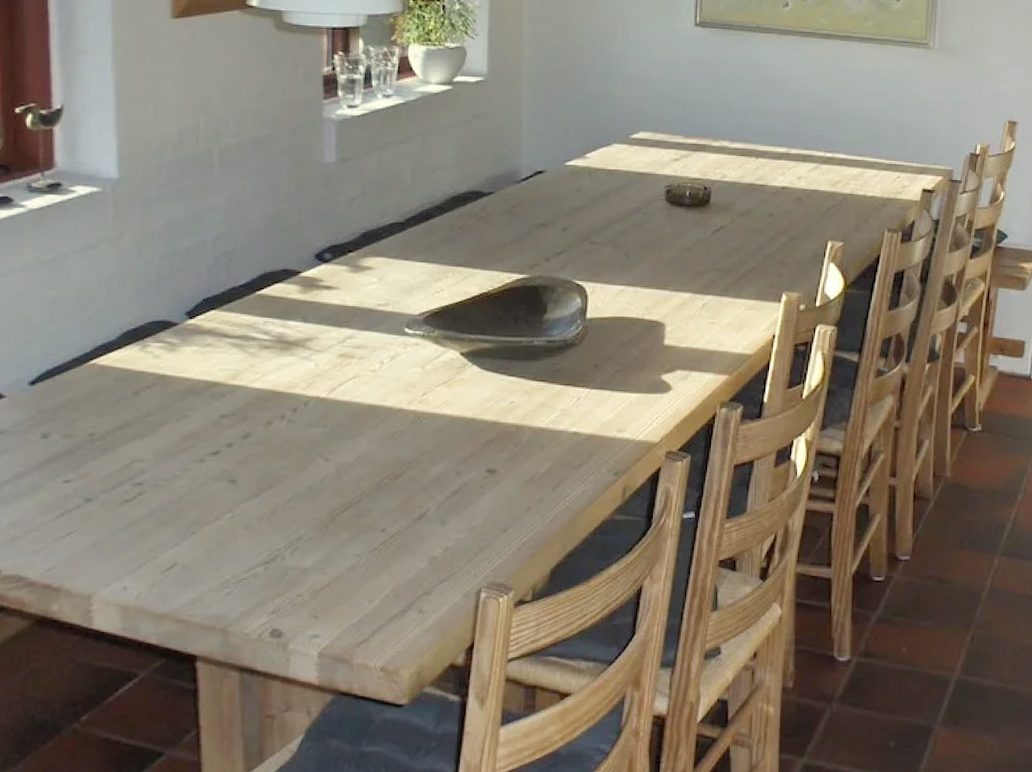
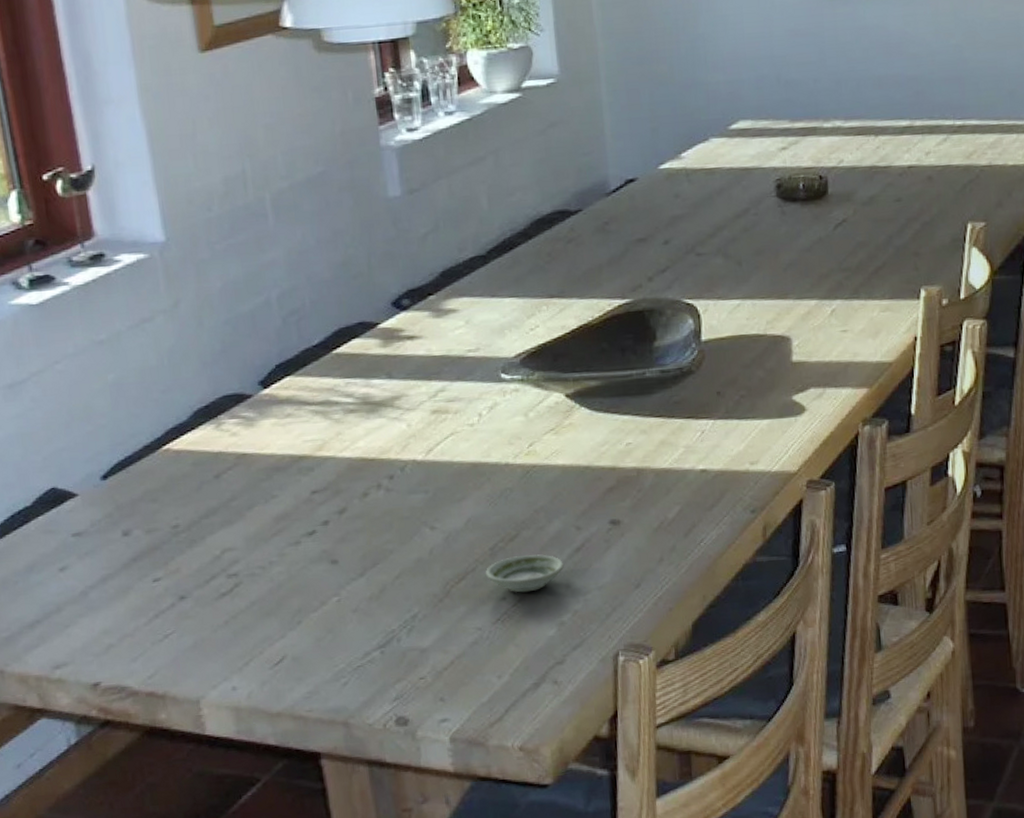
saucer: none [369,493,441,526] -> present [485,554,564,593]

